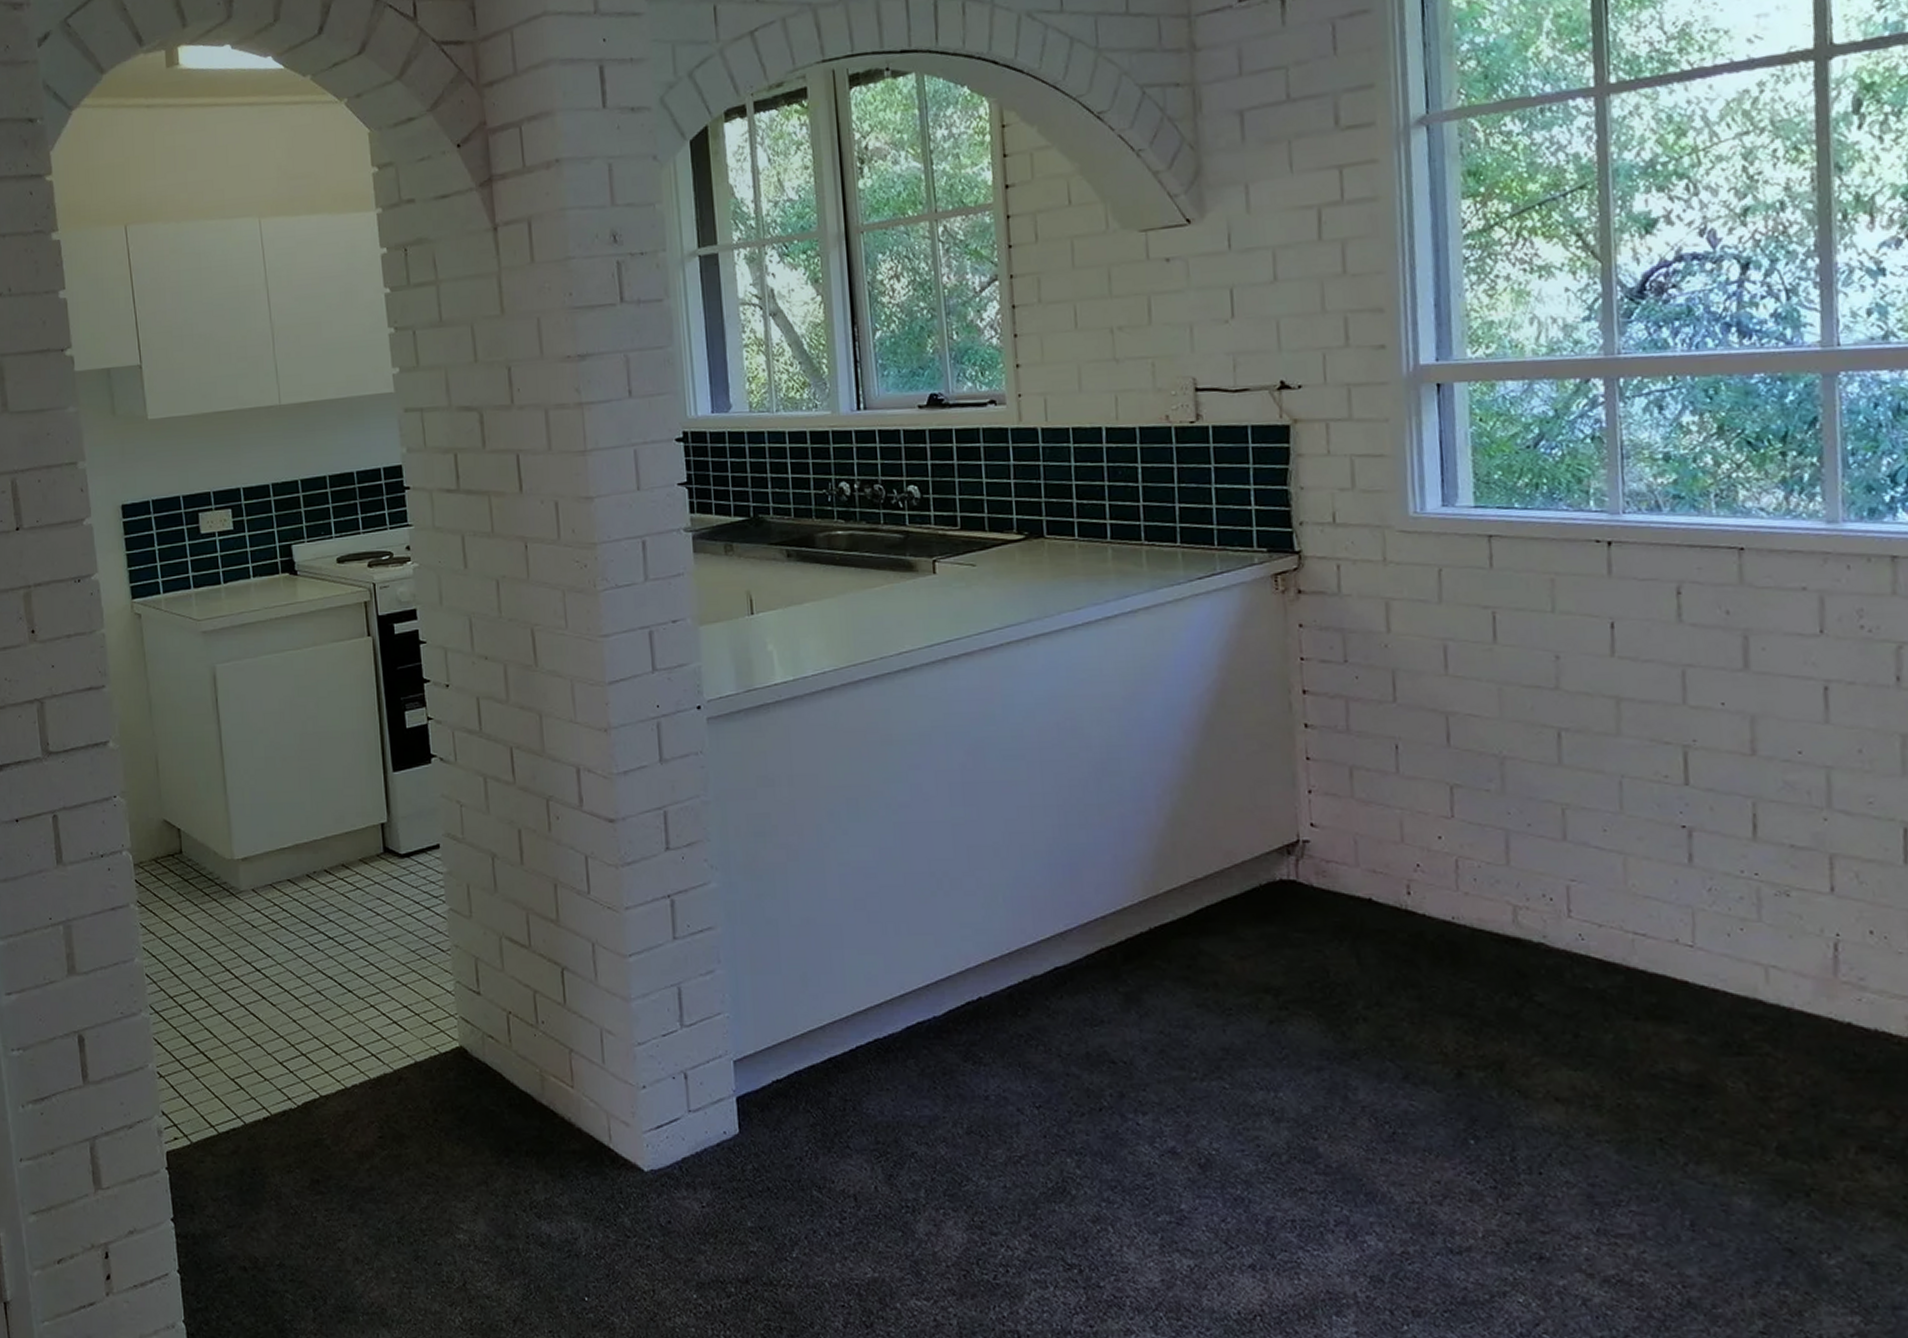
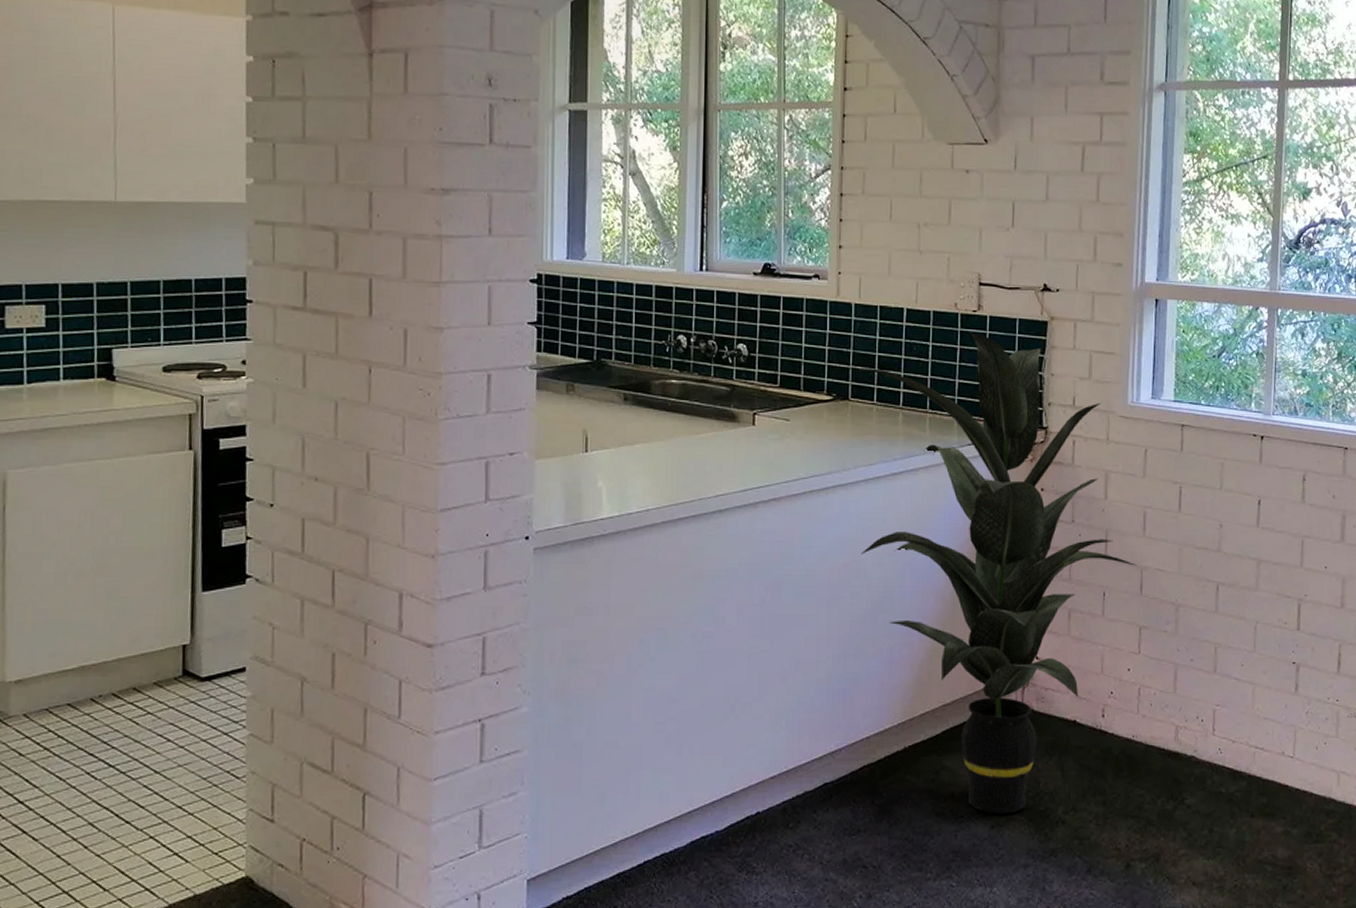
indoor plant: none [1048,447,1440,1007] -> present [854,332,1137,814]

